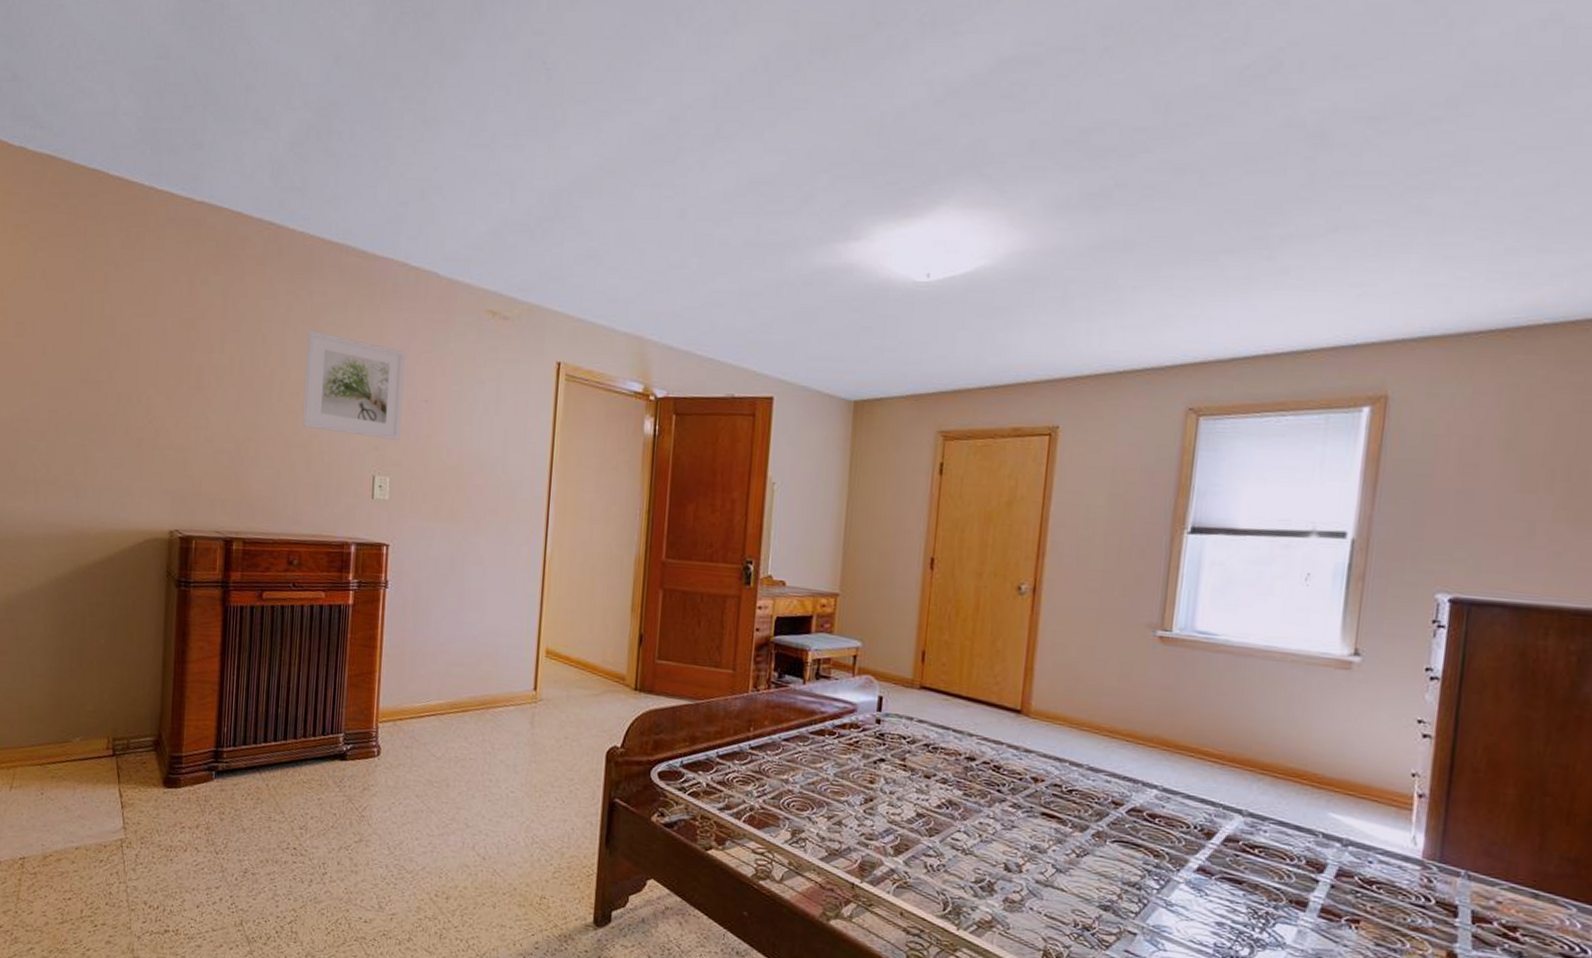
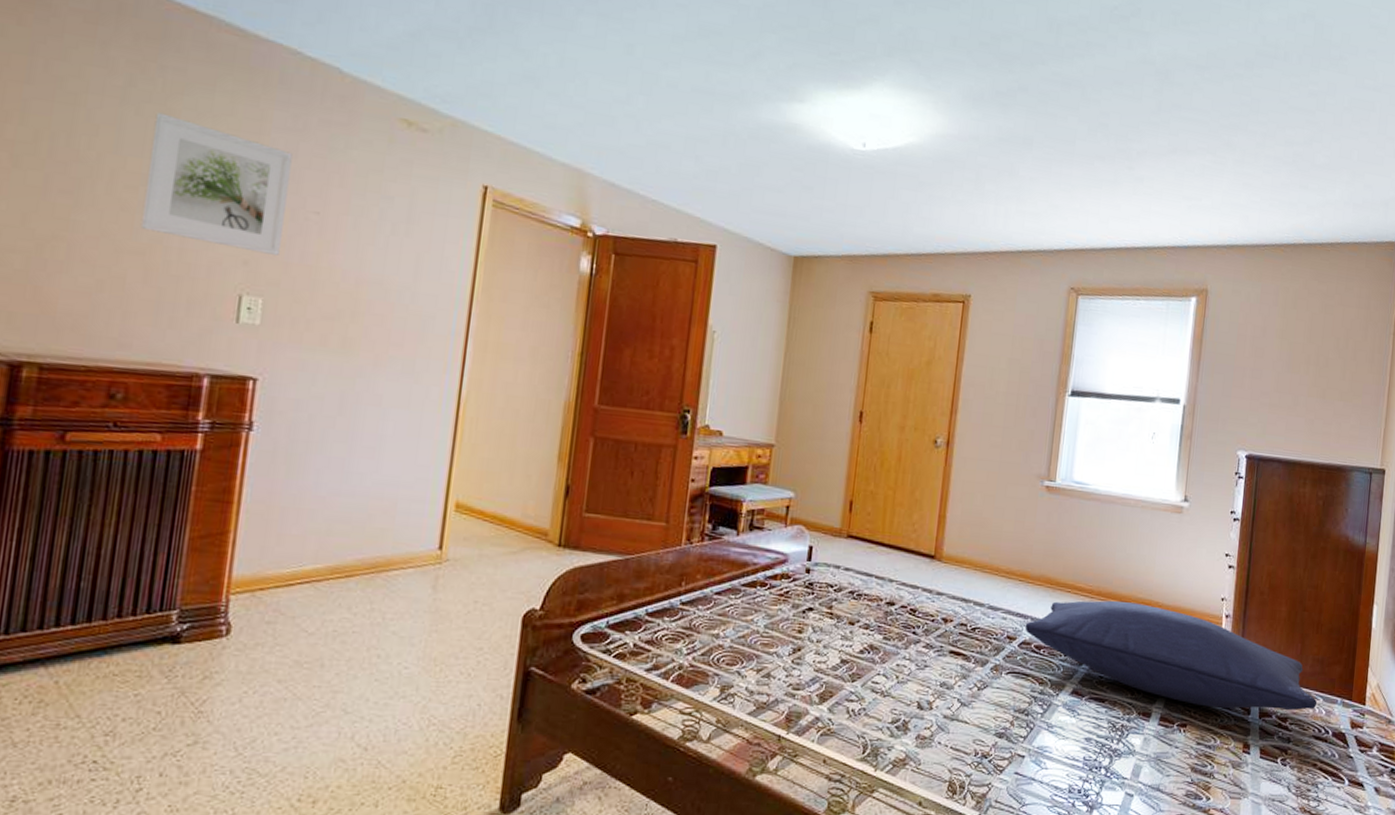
pillow: none [1134,766,1568,921] -> present [1025,600,1318,711]

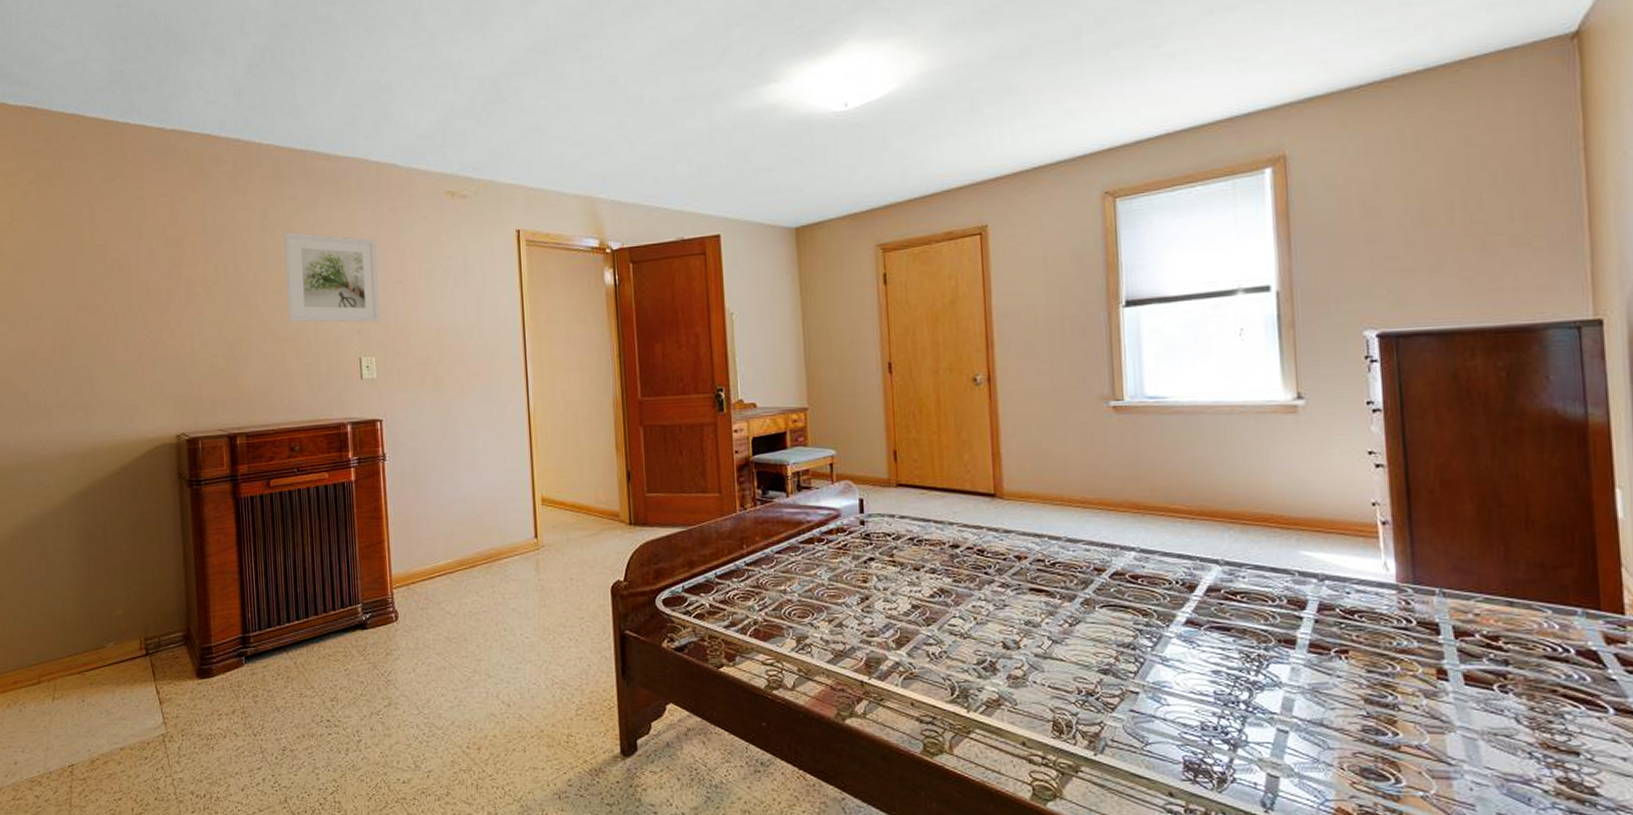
pillow: present [1025,600,1318,711] -> none [1114,519,1544,630]

